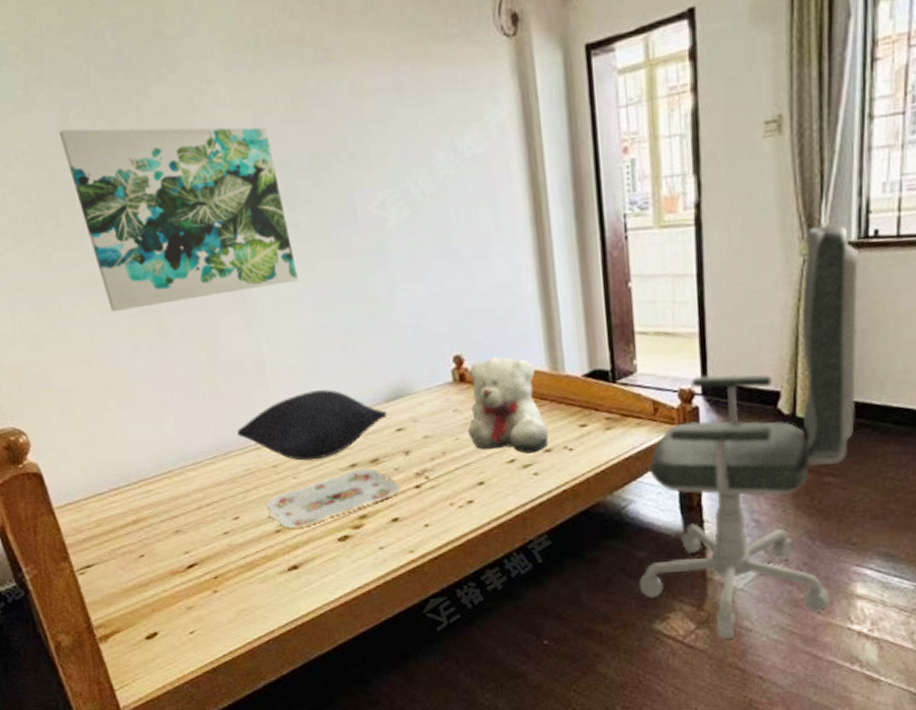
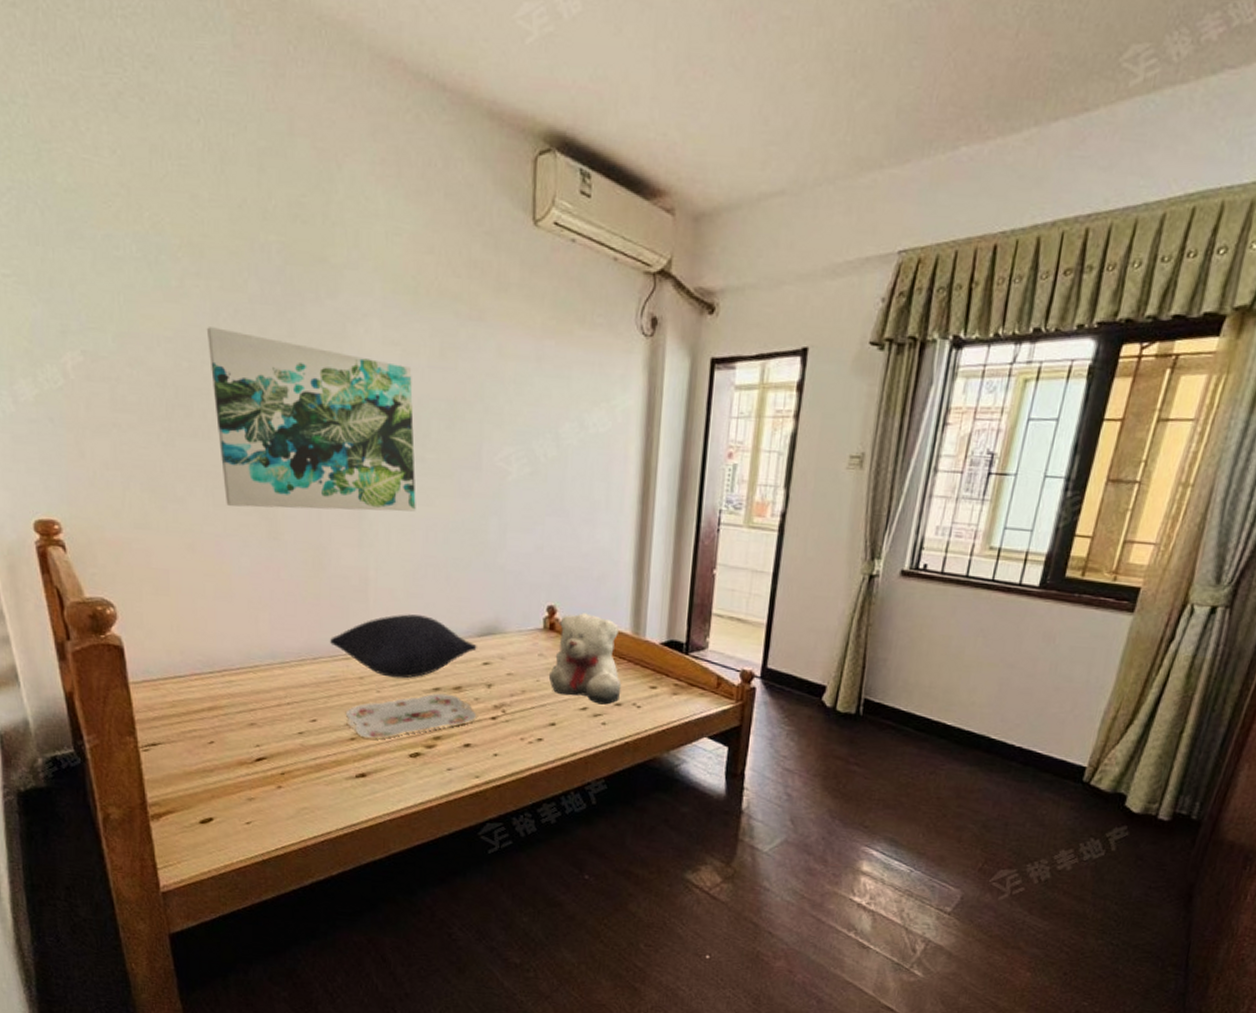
office chair: present [639,224,860,640] -> none [678,551,909,896]

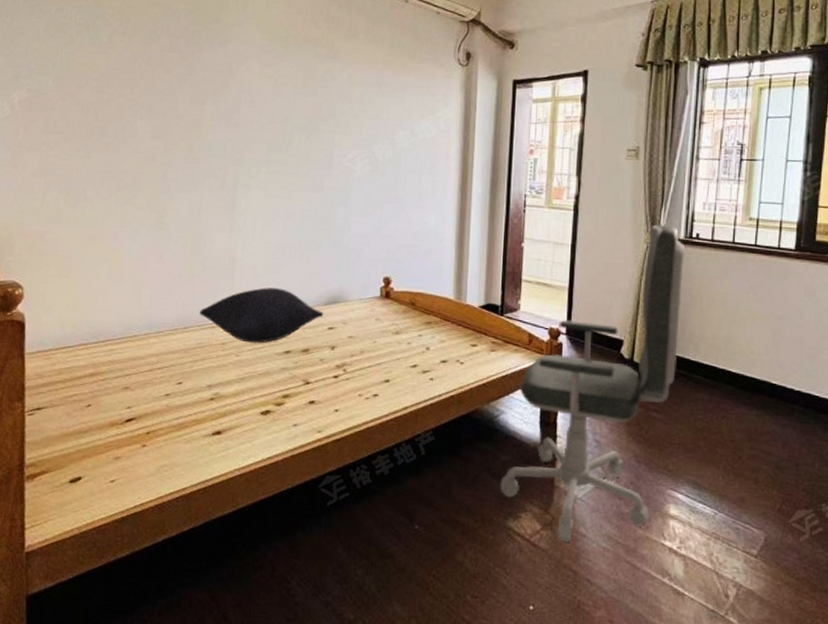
wall art: present [206,327,416,512] -> none [125,69,281,204]
serving tray: present [345,693,477,739] -> none [207,355,322,399]
teddy bear: present [548,613,622,705] -> none [384,282,447,362]
office chair: none [678,551,909,896] -> present [500,224,686,543]

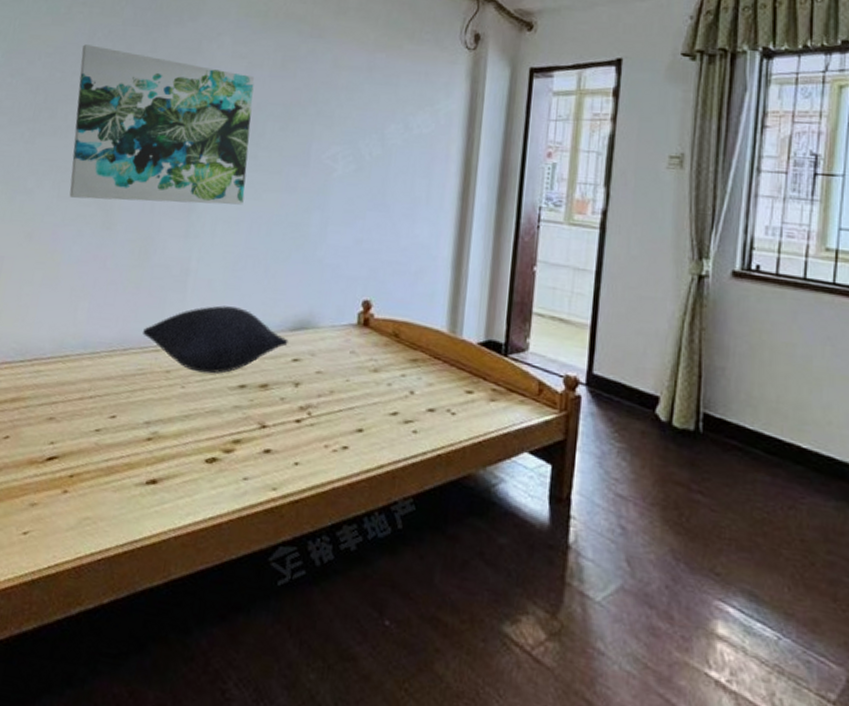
wall art: none [125,69,281,204] -> present [69,44,255,205]
office chair: present [500,224,686,543] -> none [495,251,742,661]

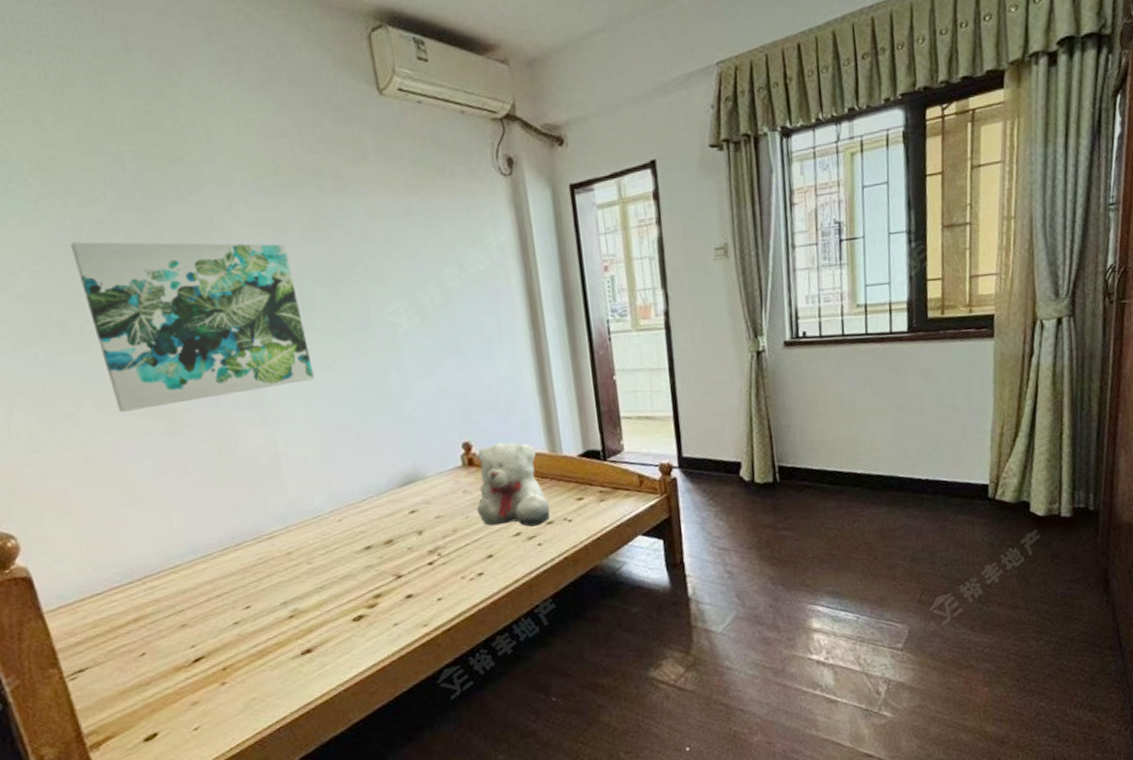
pillow: present [143,305,289,374] -> none [250,478,401,547]
teddy bear: none [359,308,436,410] -> present [476,442,550,527]

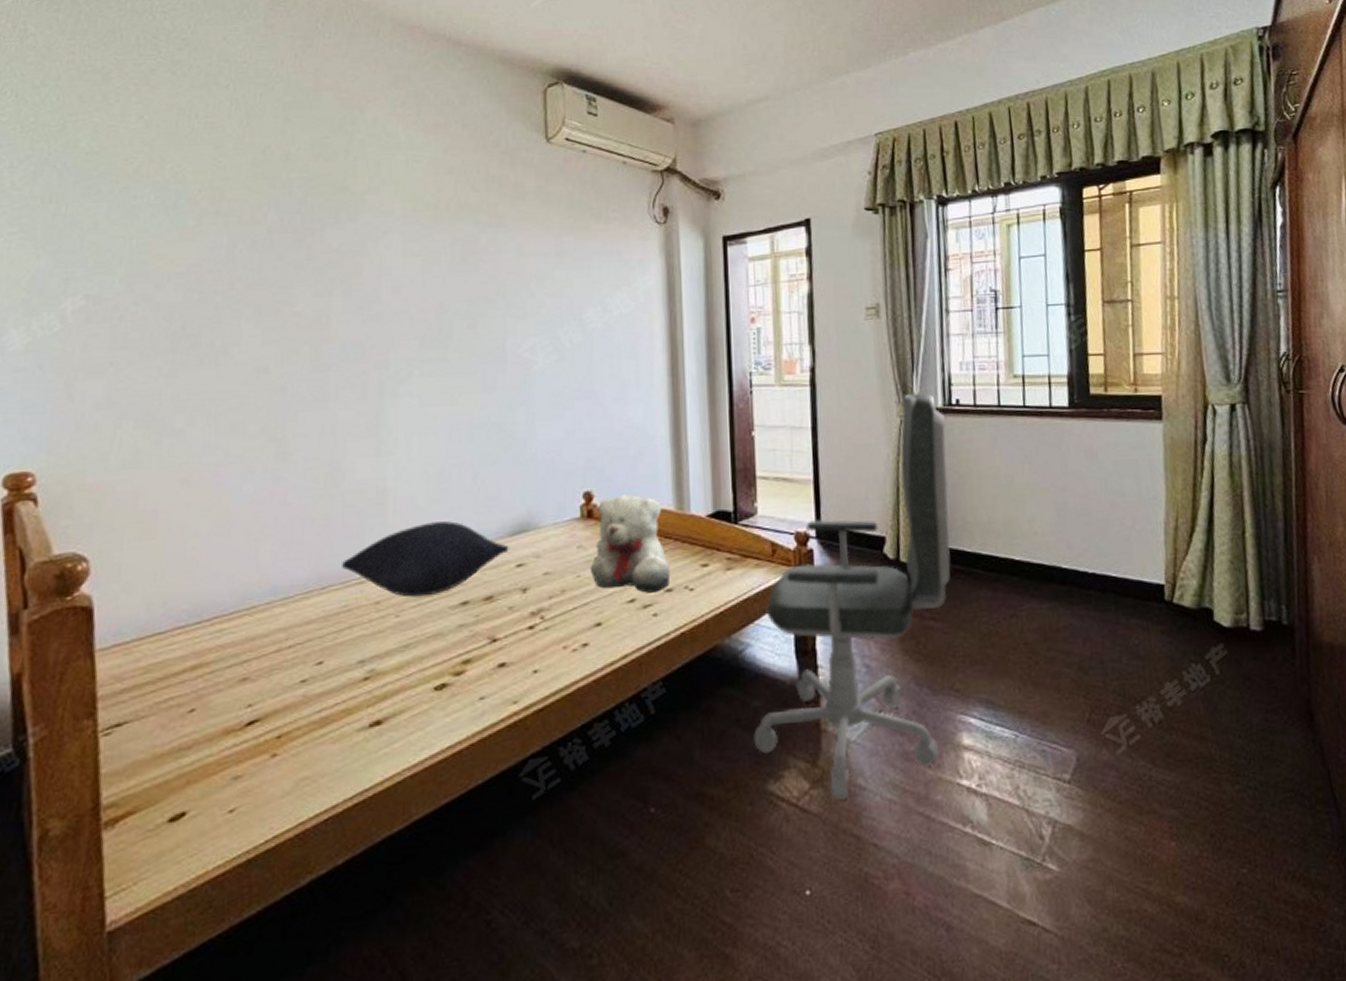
wall art: present [69,242,315,412] -> none [221,259,439,431]
pillow: none [250,478,401,547] -> present [342,521,509,598]
office chair: none [634,327,800,679] -> present [753,392,951,801]

